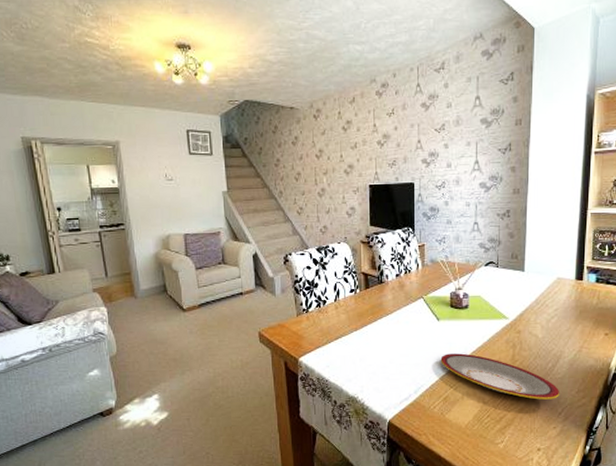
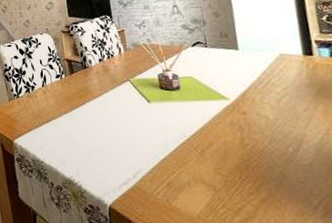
plate: present [440,353,560,400] -> none [157,136,312,190]

